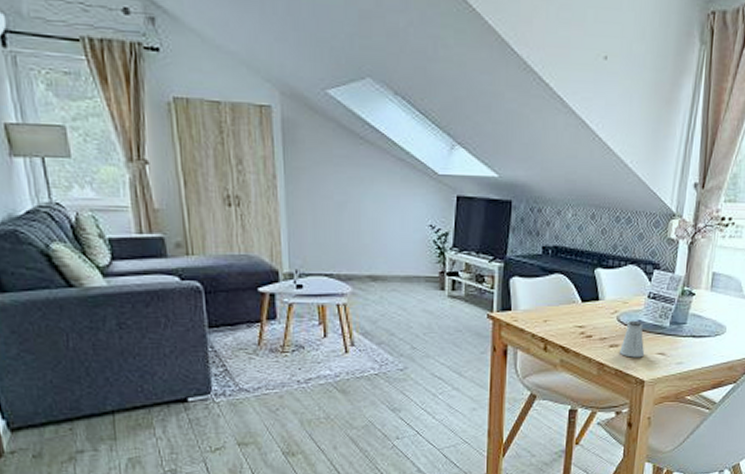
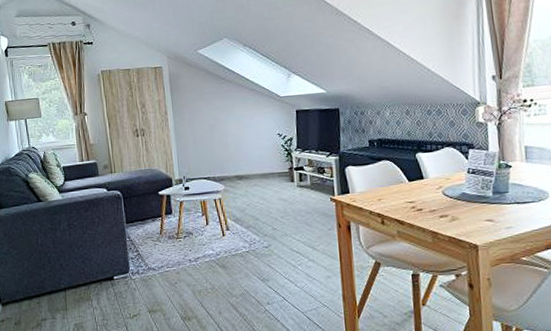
saltshaker: present [620,320,645,358] -> none [450,193,474,226]

